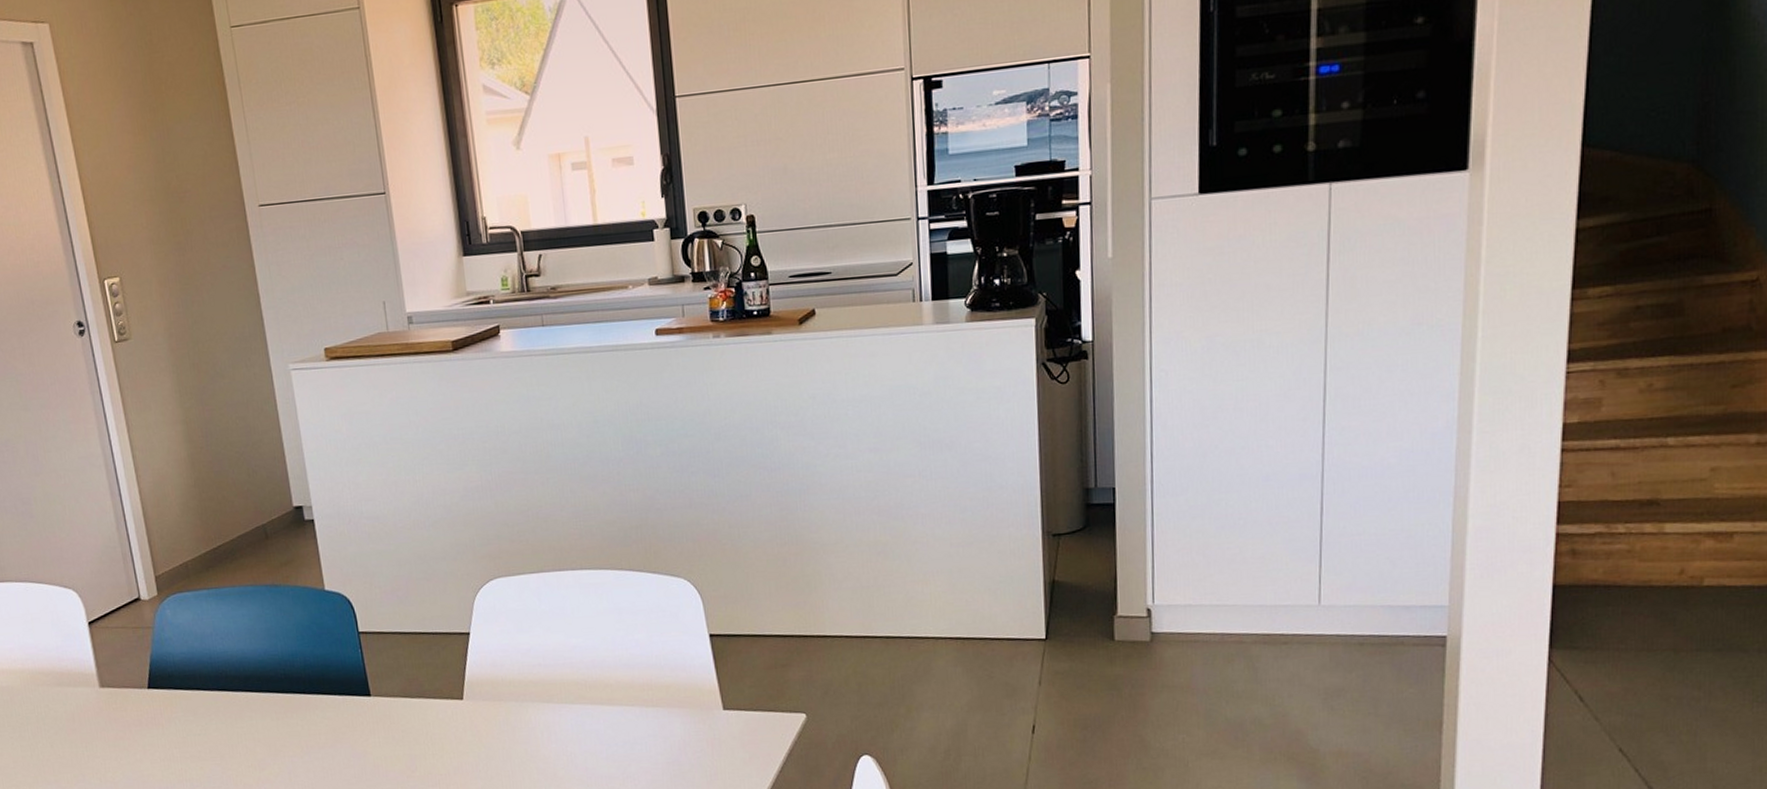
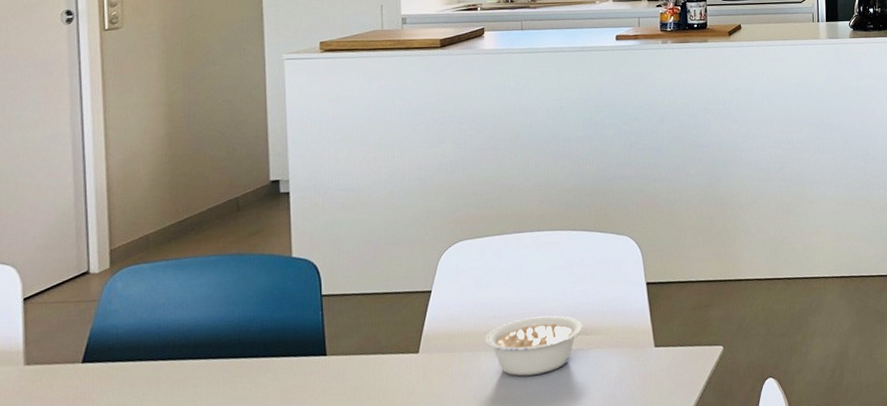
legume: none [531,666,639,732] -> present [484,315,583,376]

